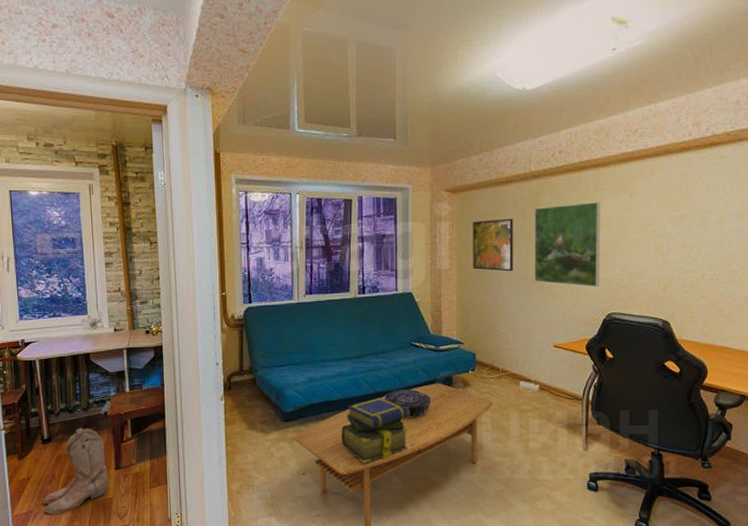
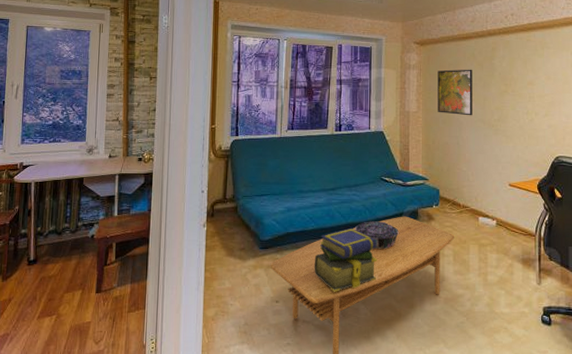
boots: present [43,427,109,515] -> none [21,250,89,338]
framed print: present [534,202,601,288] -> none [491,58,548,133]

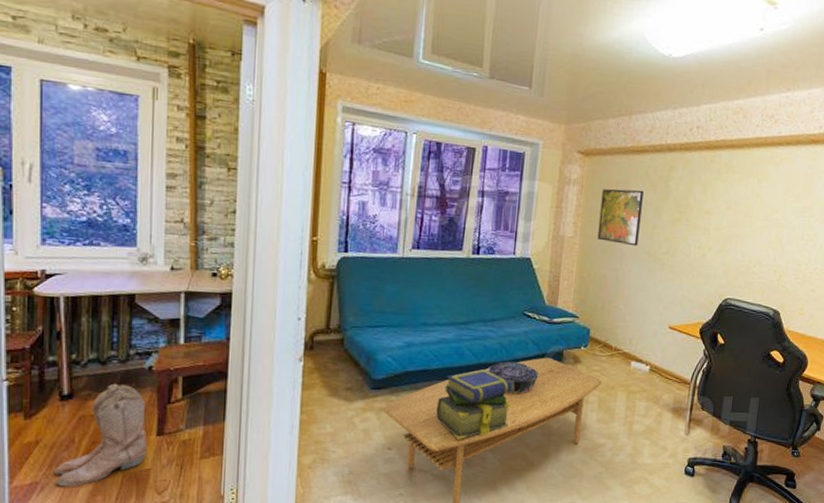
boots: none [21,250,89,338] -> present [54,383,148,487]

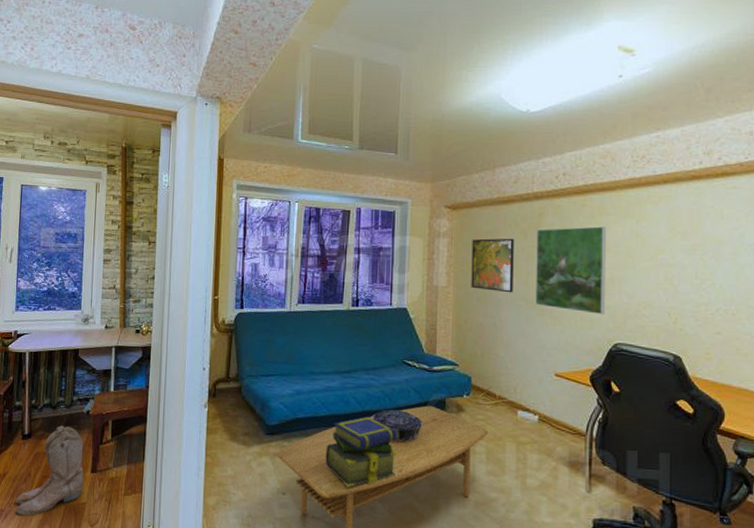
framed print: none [658,182,731,271] -> present [535,226,607,315]

